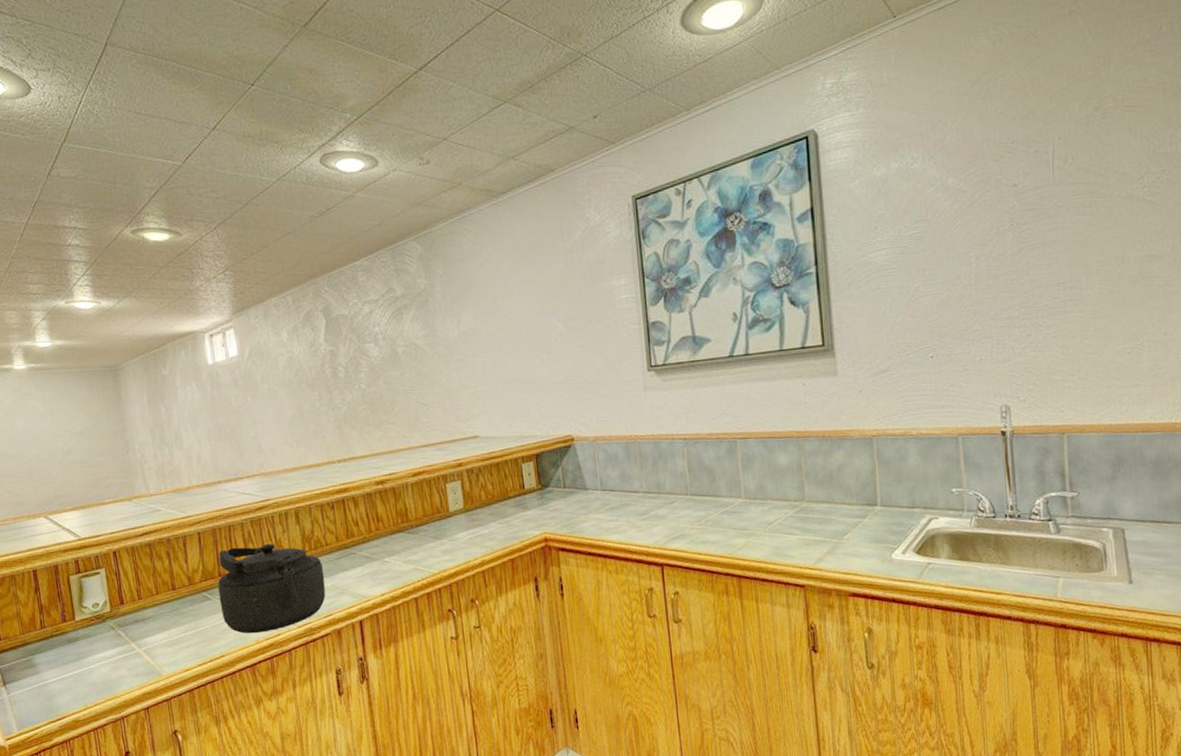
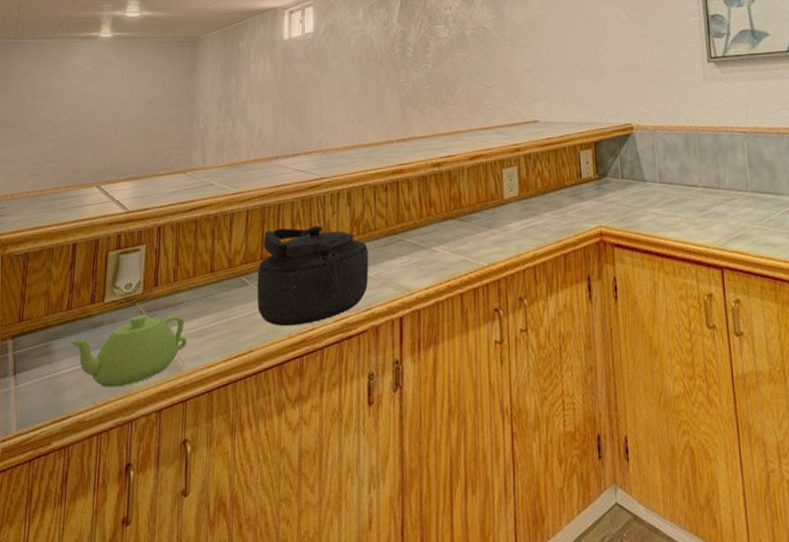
teapot: none [49,628,162,692] -> present [69,314,187,388]

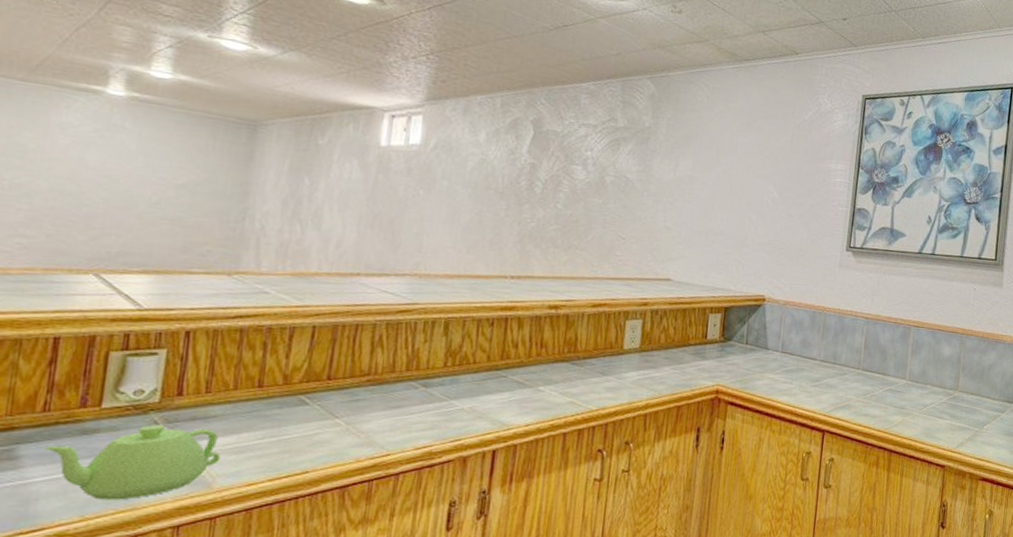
kettle: present [257,226,369,327] -> none [318,349,464,451]

